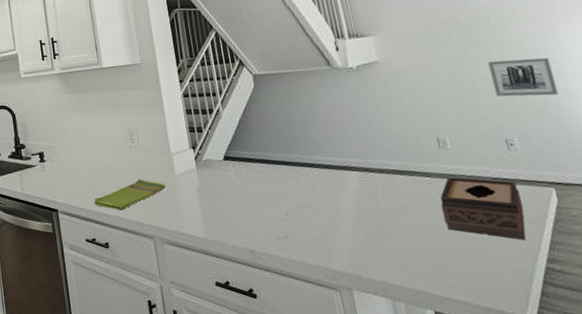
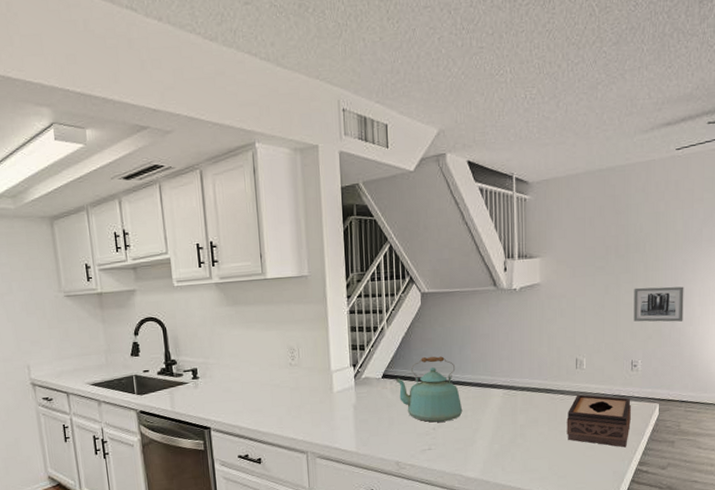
dish towel: present [94,179,166,211] -> none [249,396,323,427]
kettle: none [238,137,317,207] -> present [395,356,463,423]

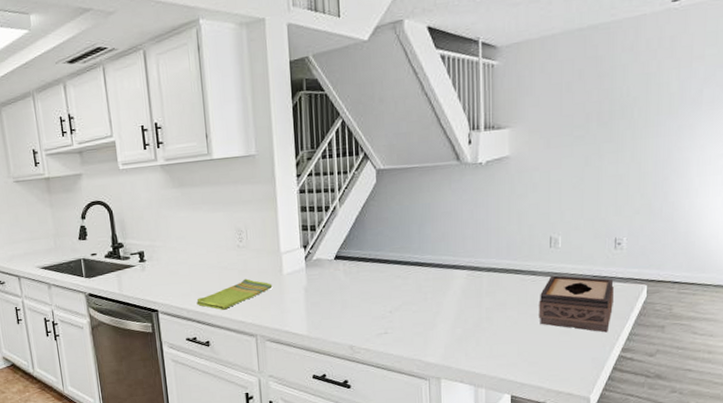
dish towel: none [249,396,323,427] -> present [196,278,273,310]
kettle: present [395,356,463,423] -> none [348,236,422,305]
wall art: present [633,286,684,322] -> none [618,155,679,196]

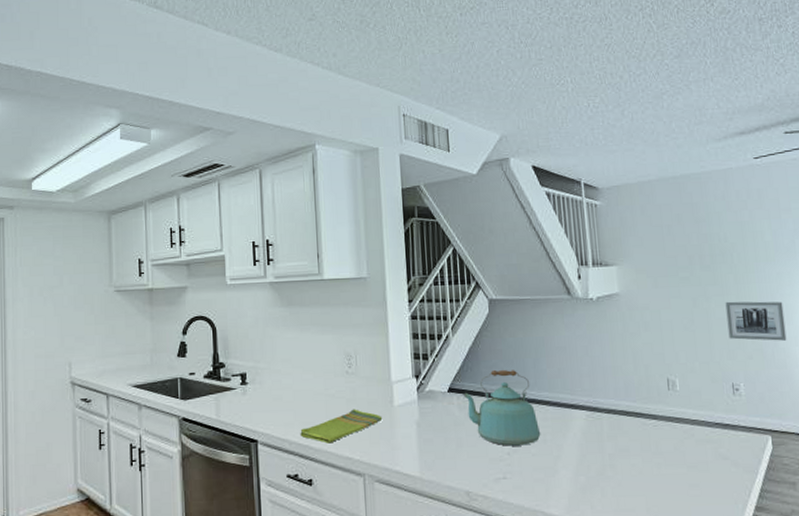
kettle: none [348,236,422,305] -> present [463,369,541,446]
tissue box: present [539,275,614,333] -> none [663,420,740,488]
wall art: none [618,155,679,196] -> present [725,301,787,341]

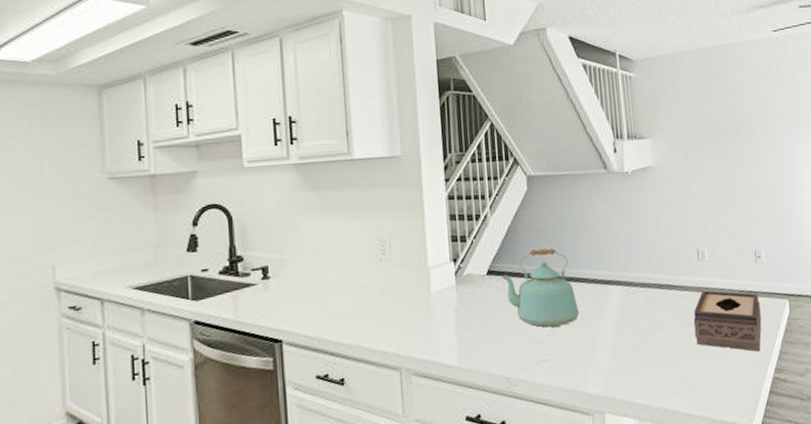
dish towel: present [300,409,383,444] -> none [330,298,419,338]
tissue box: none [663,420,740,488] -> present [693,290,762,352]
wall art: present [725,301,787,341] -> none [748,170,802,209]

